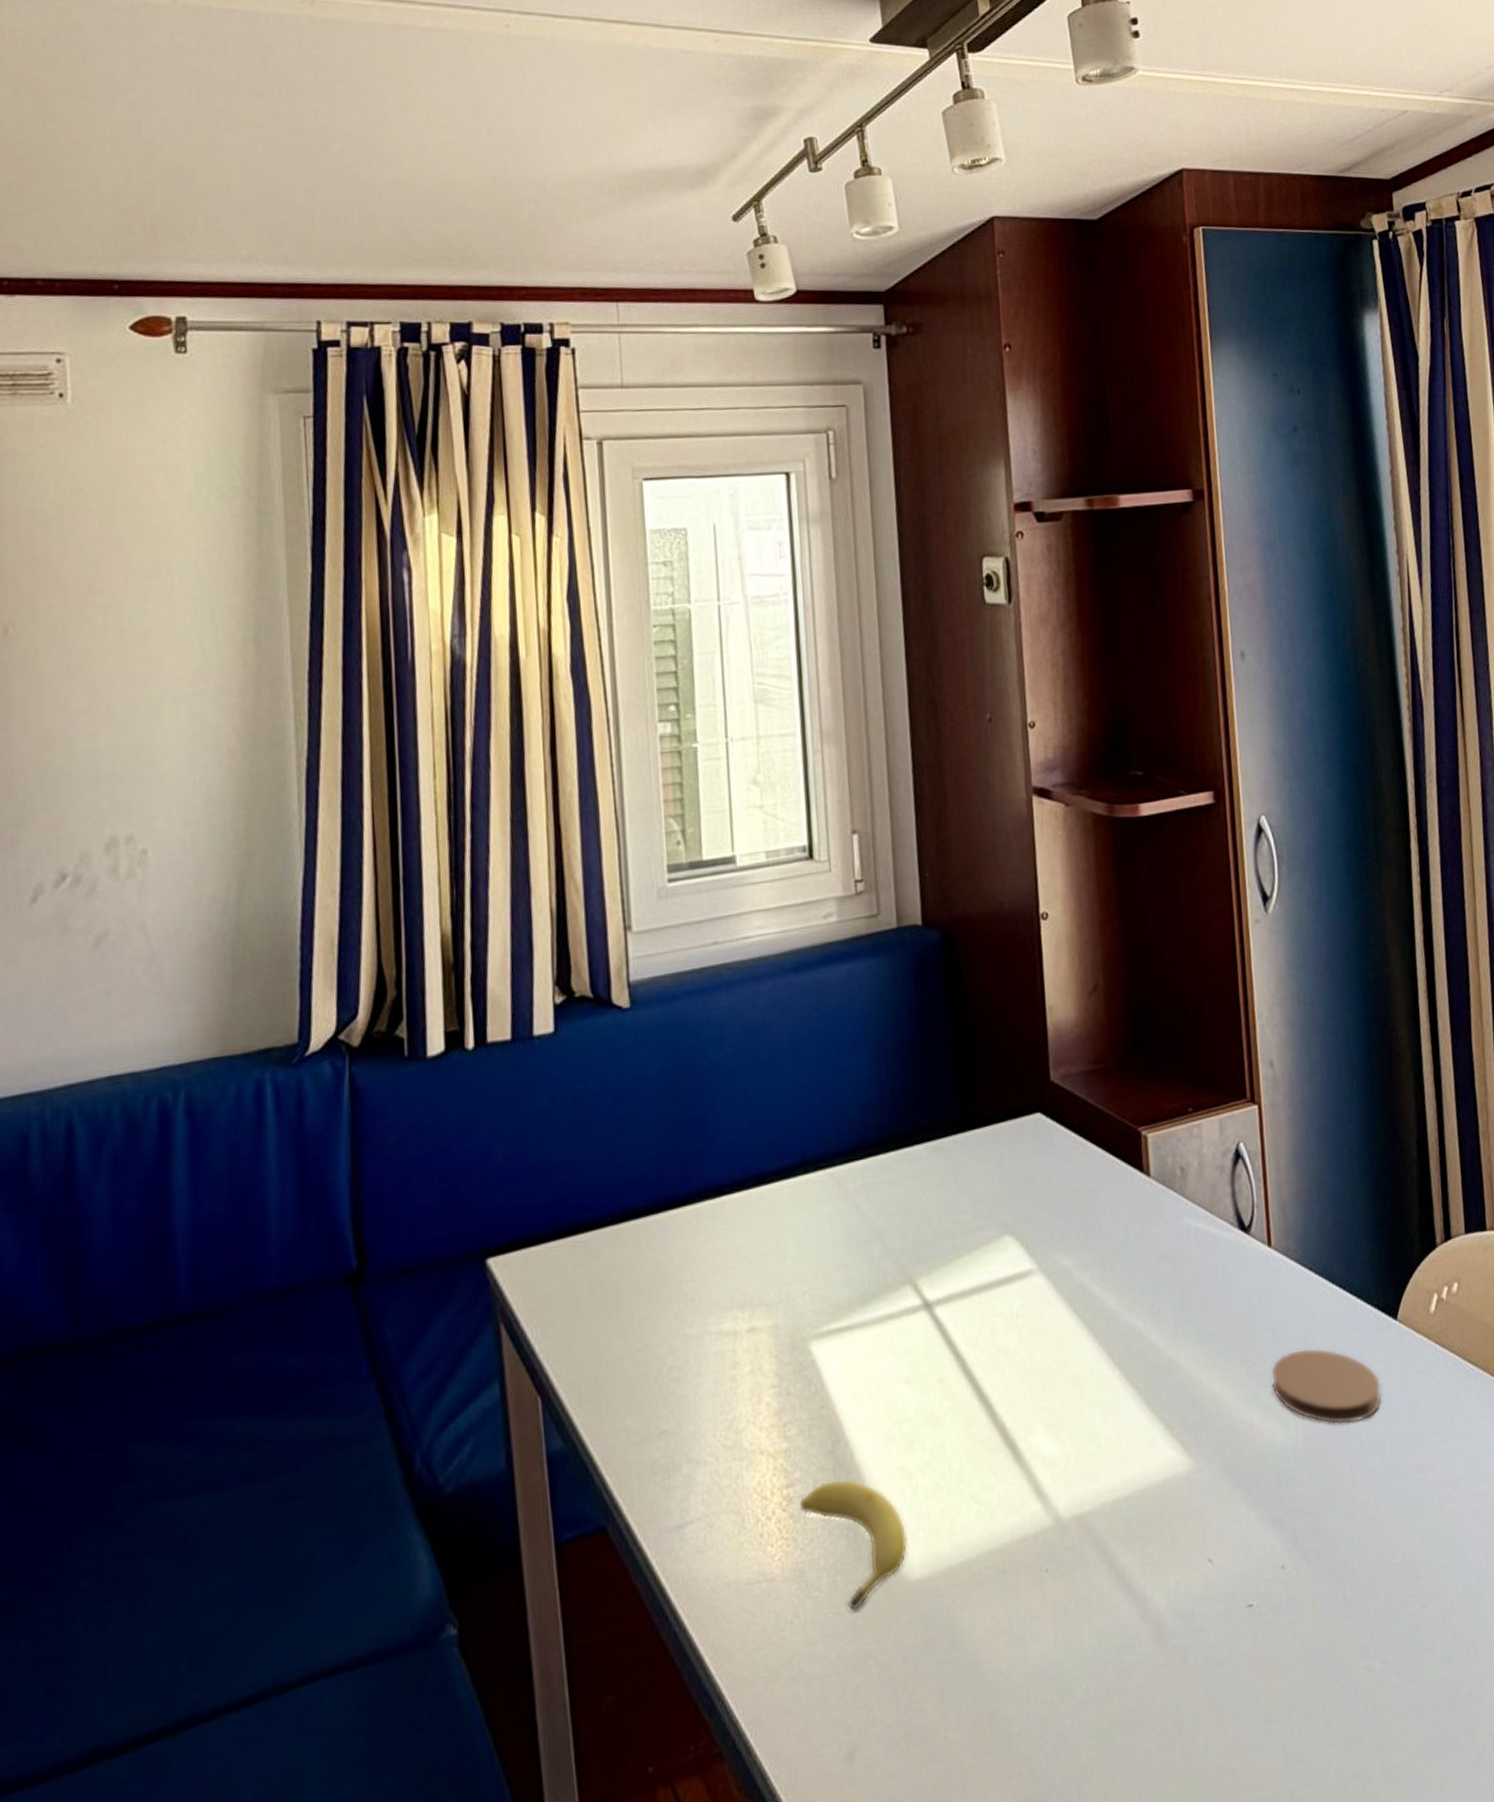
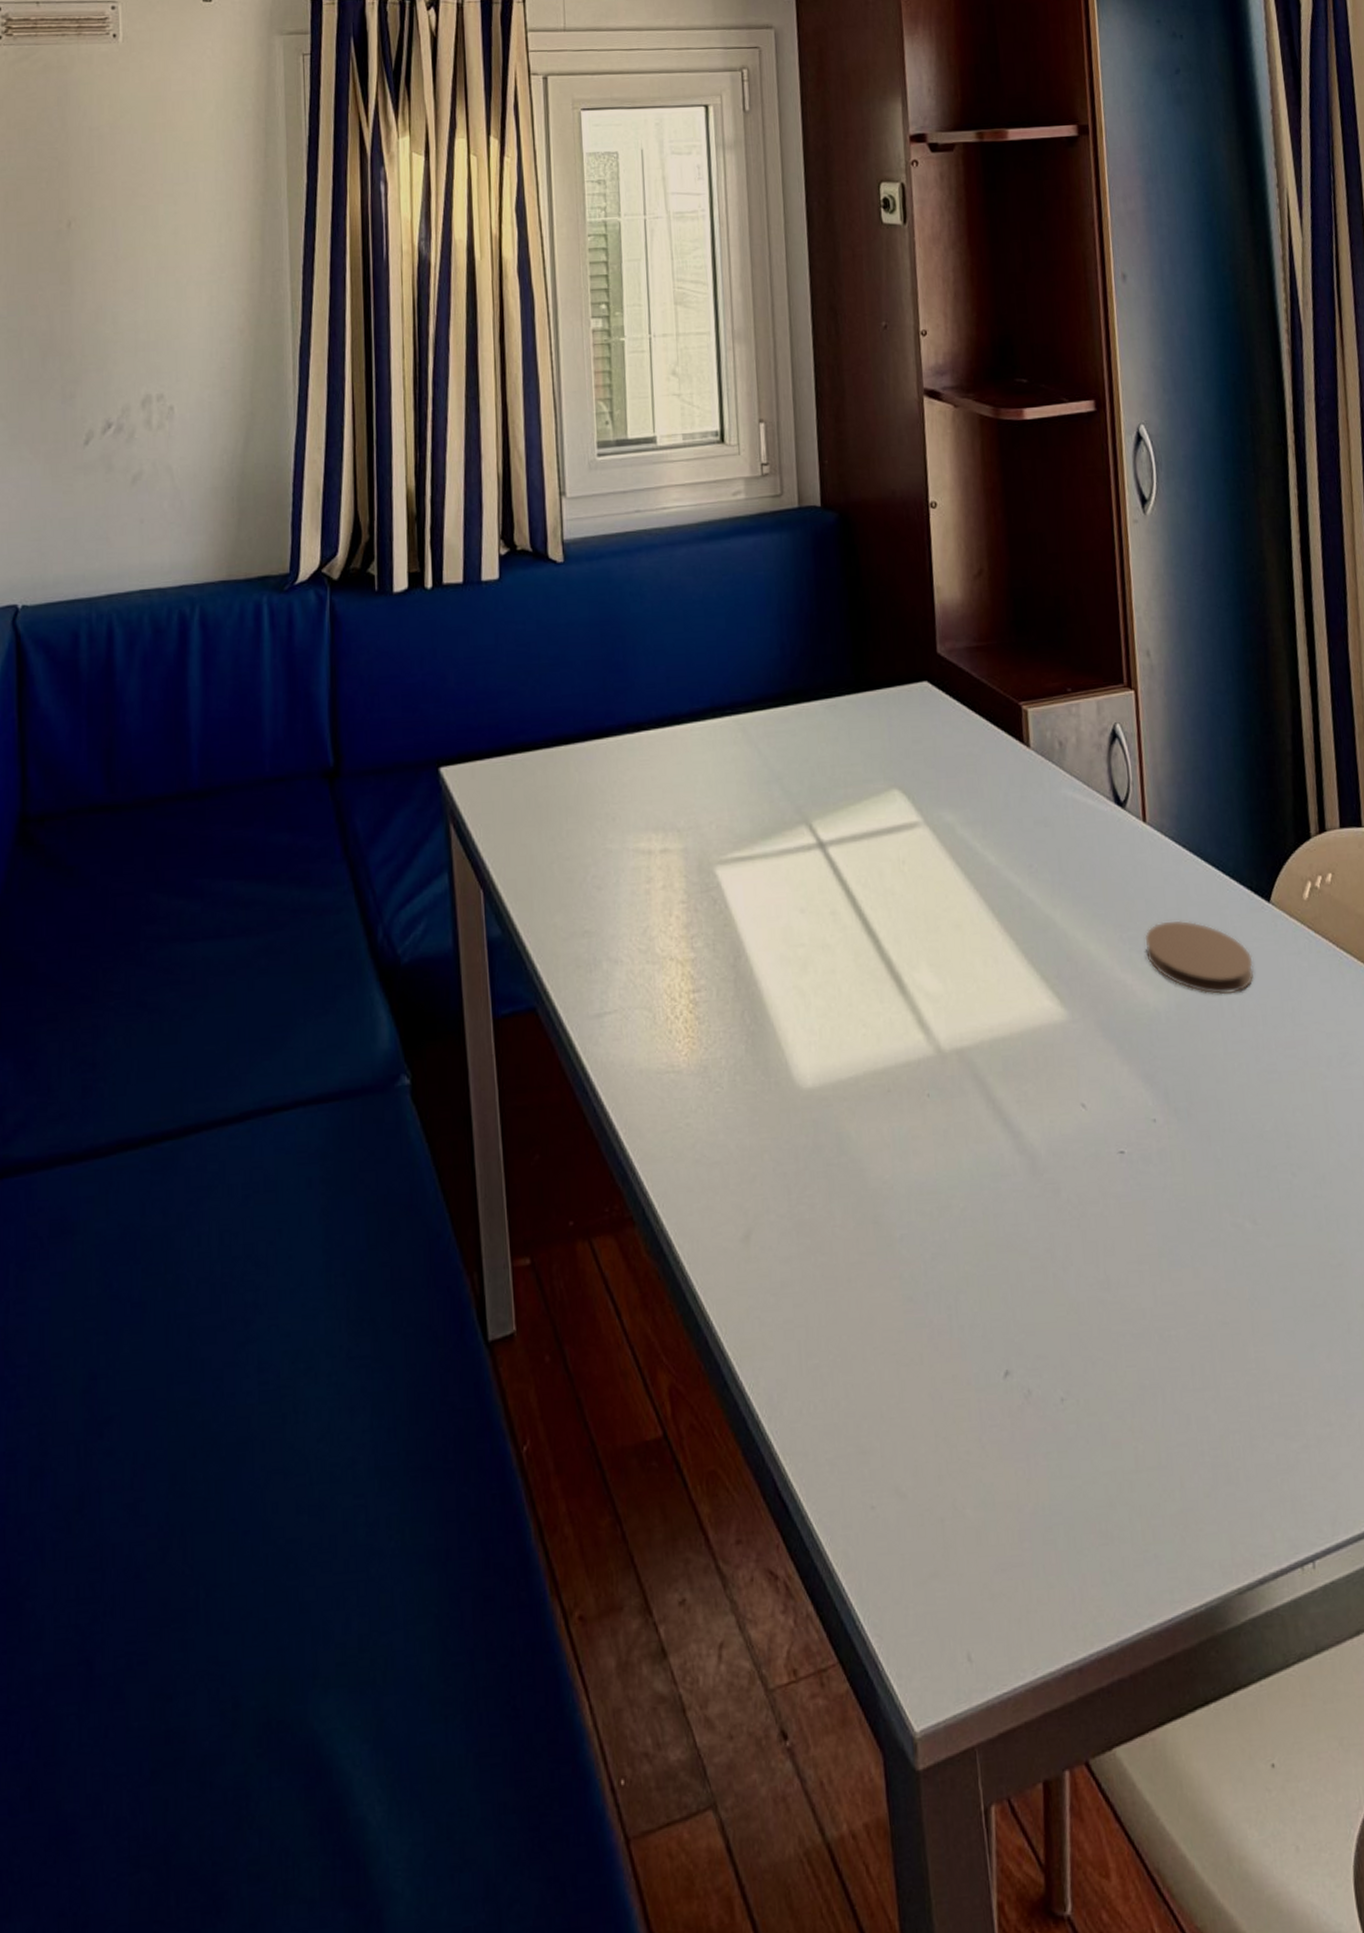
fruit: present [799,1479,908,1611] -> none [704,991,801,1109]

